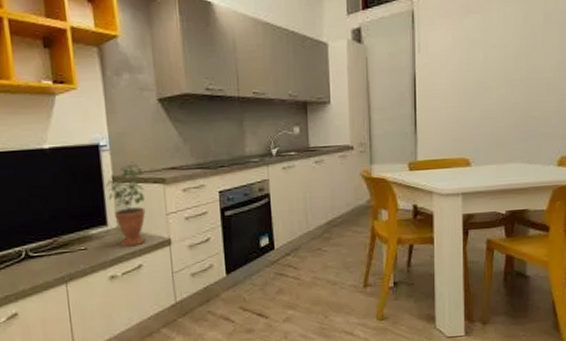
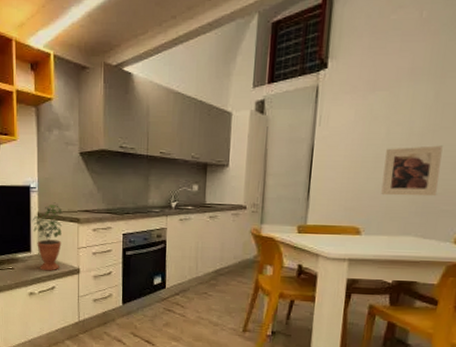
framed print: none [485,67,537,123] -> present [381,145,443,197]

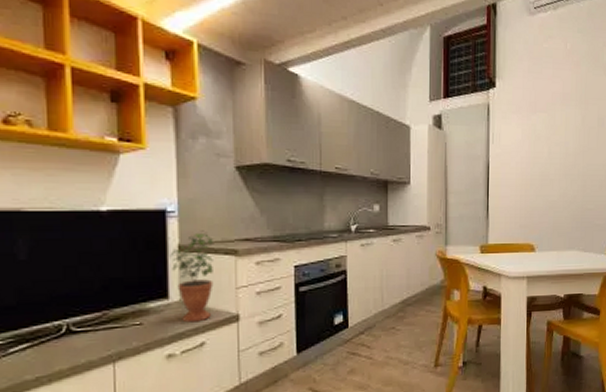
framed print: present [381,145,443,197] -> none [548,165,591,212]

